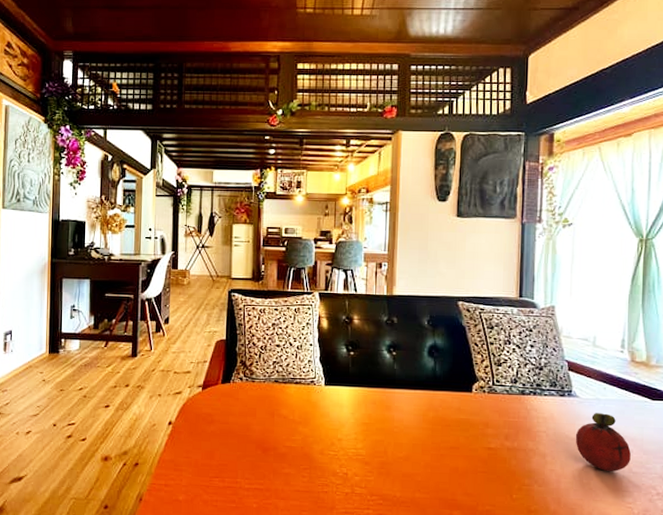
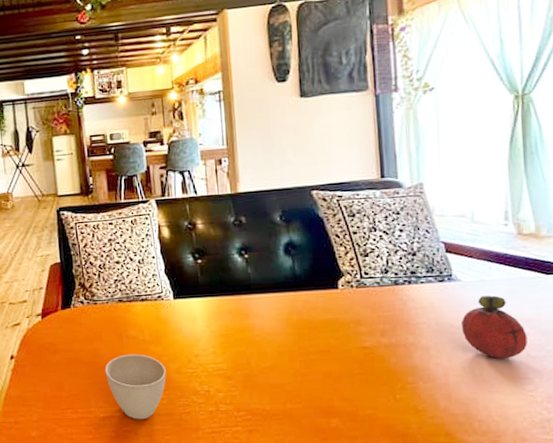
cup: none [254,431,310,494] -> present [105,354,166,420]

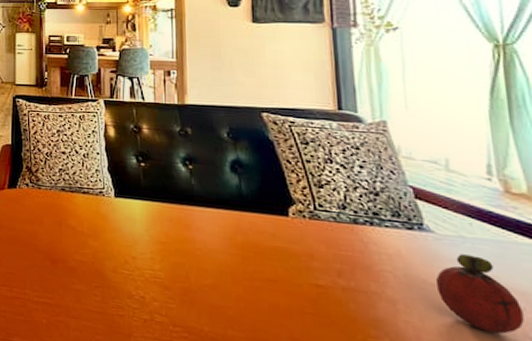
cup: present [105,354,166,420] -> none [42,243,102,313]

